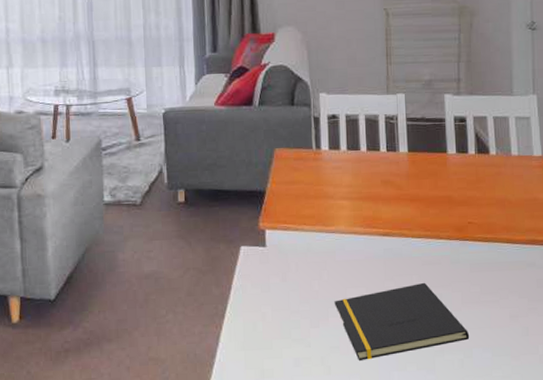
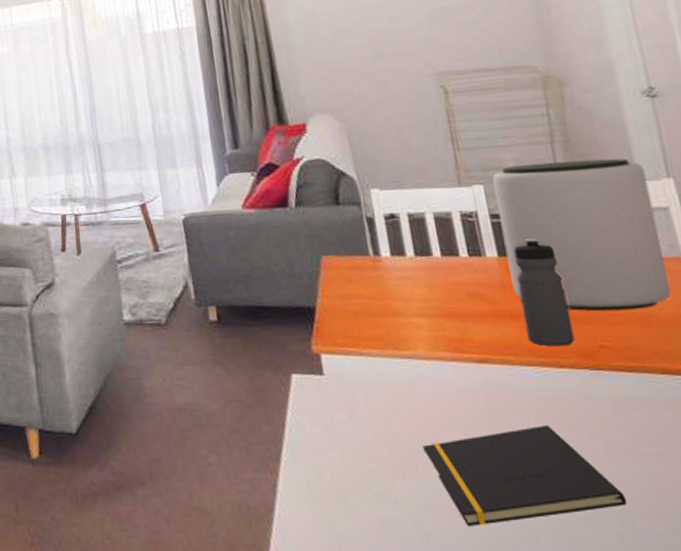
plant pot: none [412,77,522,196] -> present [492,158,671,312]
water bottle: none [418,138,452,223] -> present [513,238,575,347]

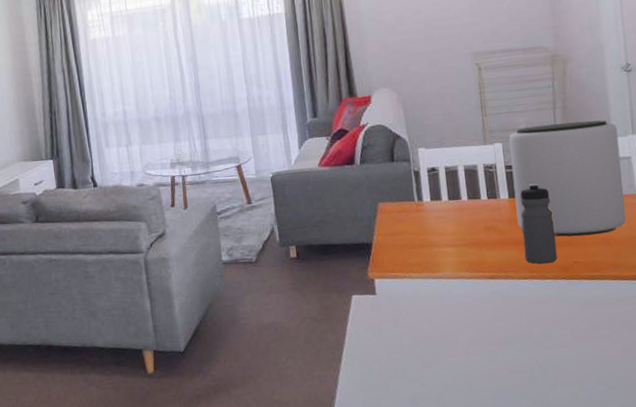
notepad: present [422,424,628,526] -> none [445,321,583,397]

